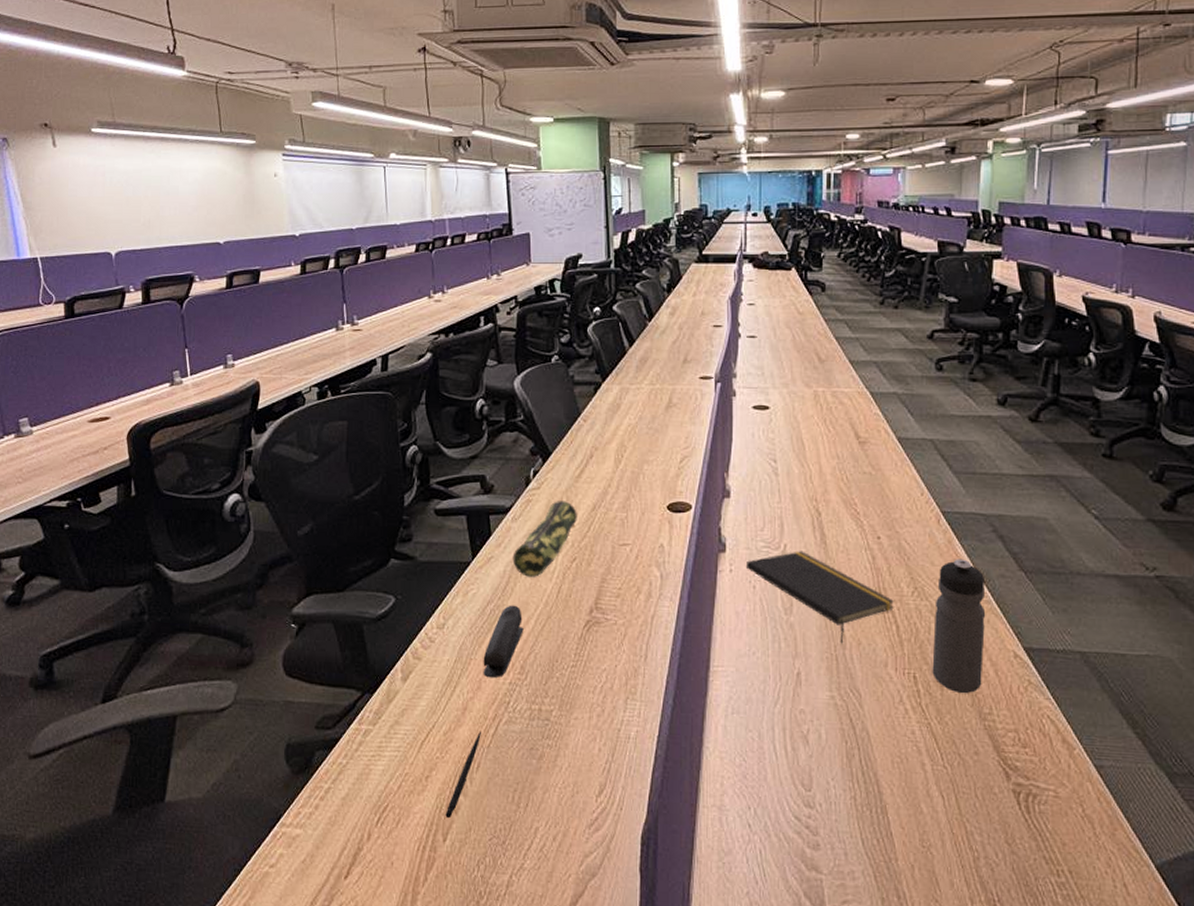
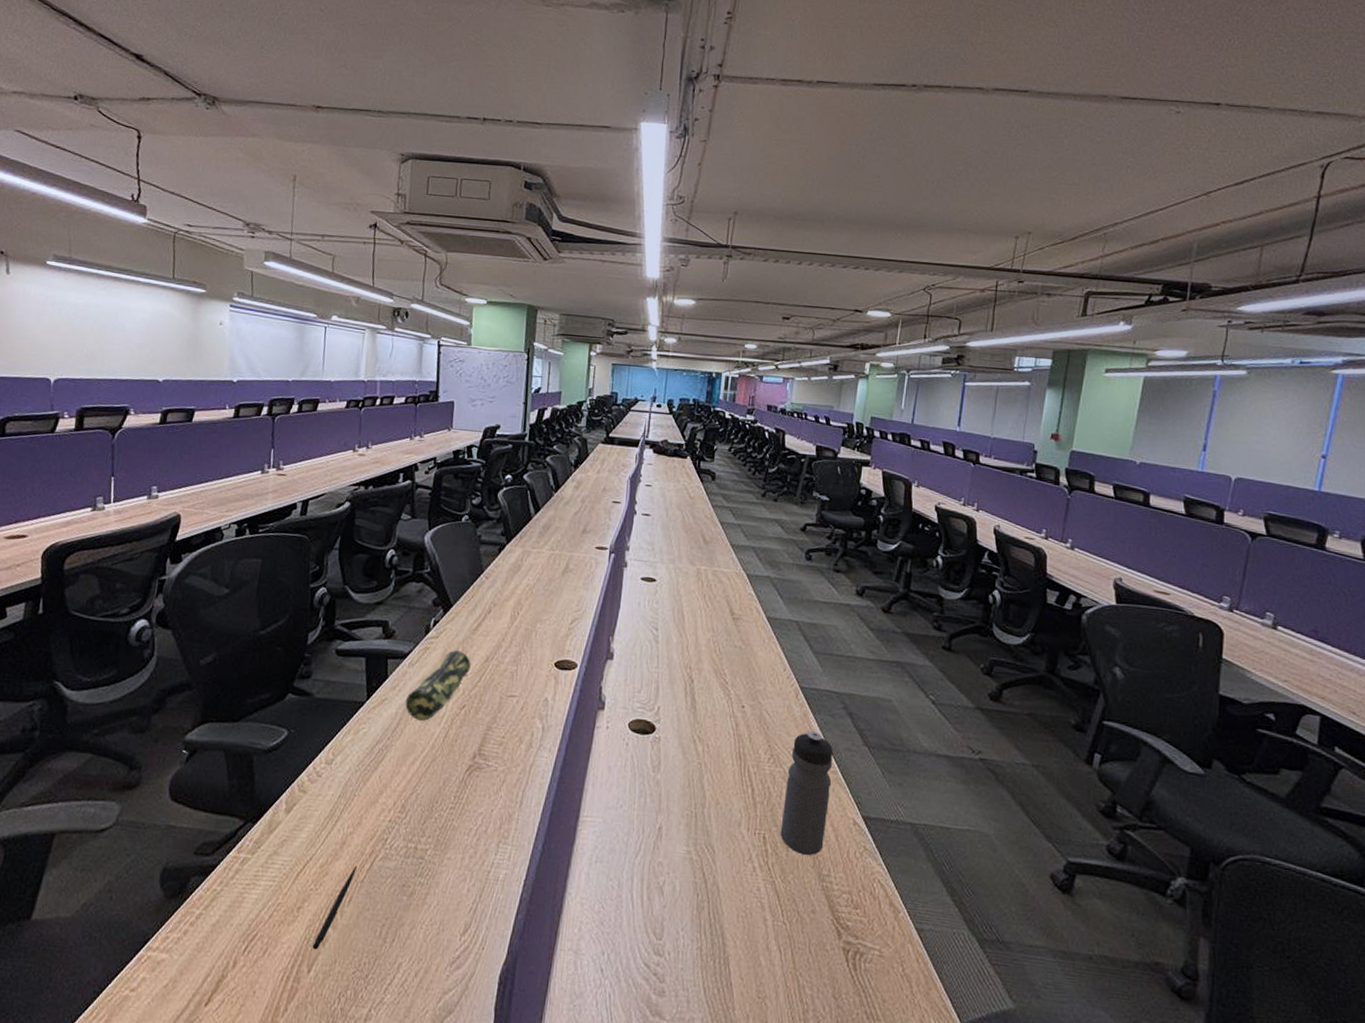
stapler: present [483,605,524,677] -> none [365,745,409,815]
notepad: present [745,551,894,644] -> none [621,713,752,803]

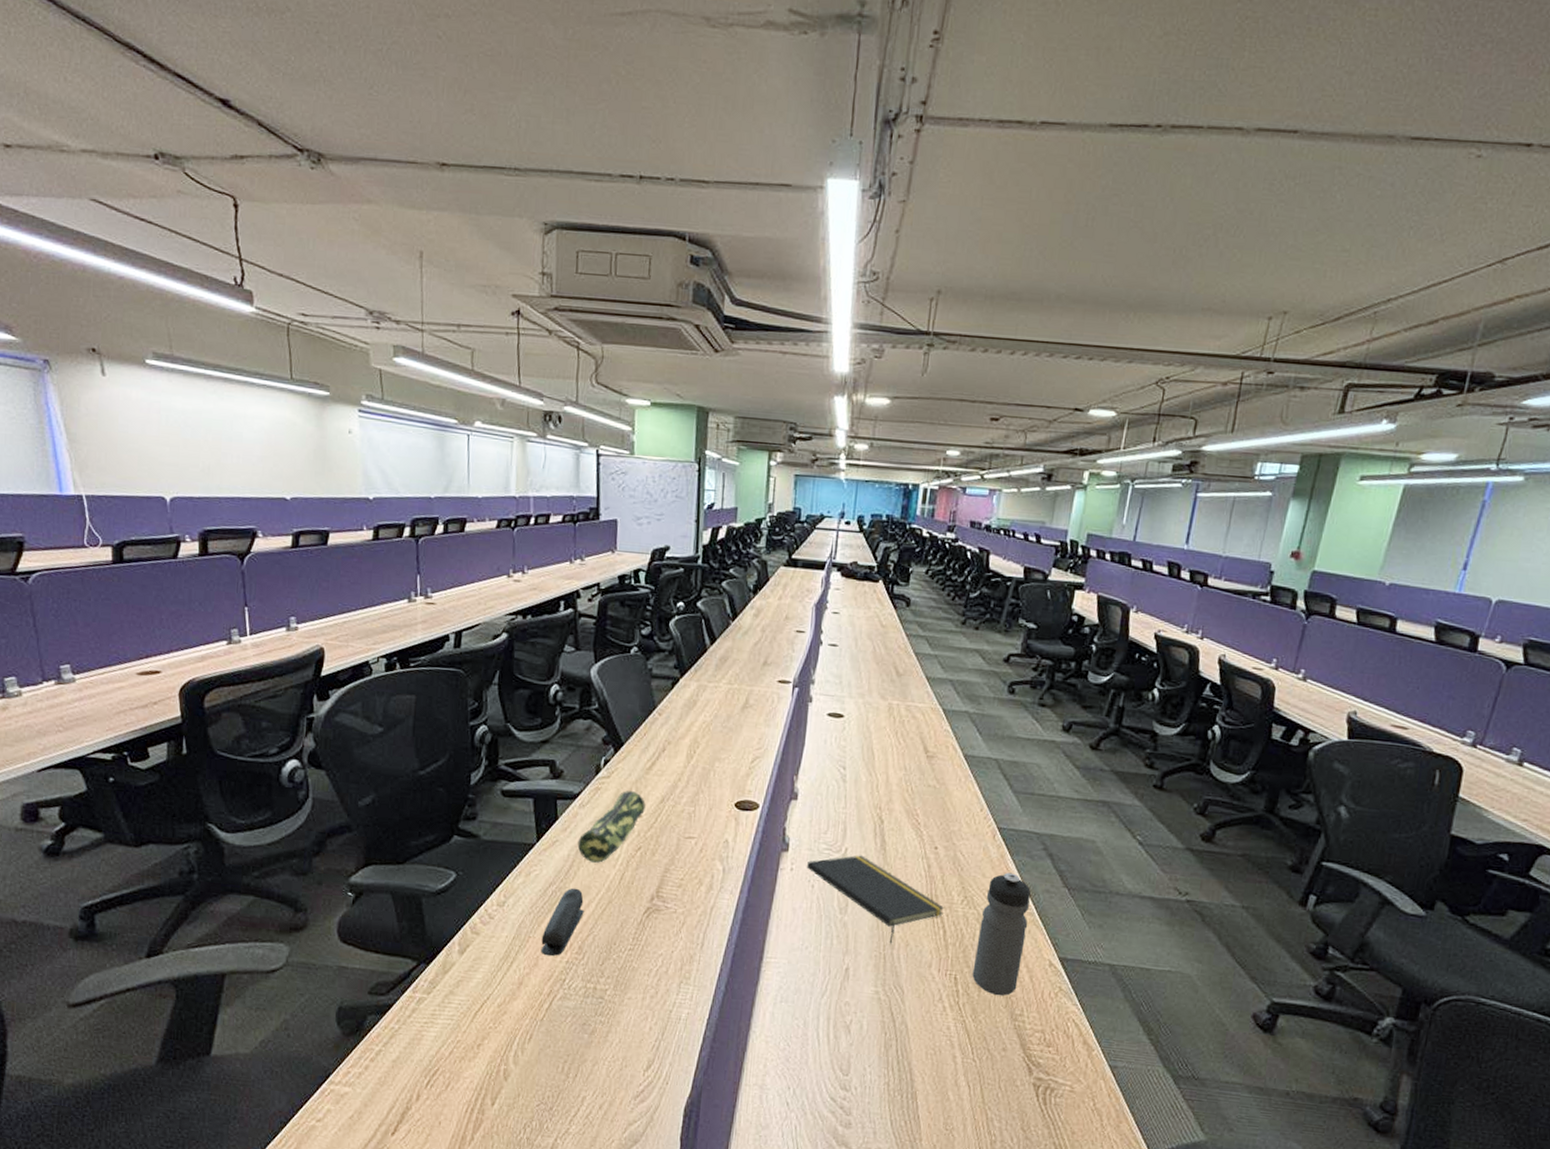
pen: present [312,865,357,950] -> none [495,1005,535,1085]
stapler: none [365,745,409,815] -> present [540,887,584,956]
notepad: none [621,713,752,803] -> present [806,855,944,944]

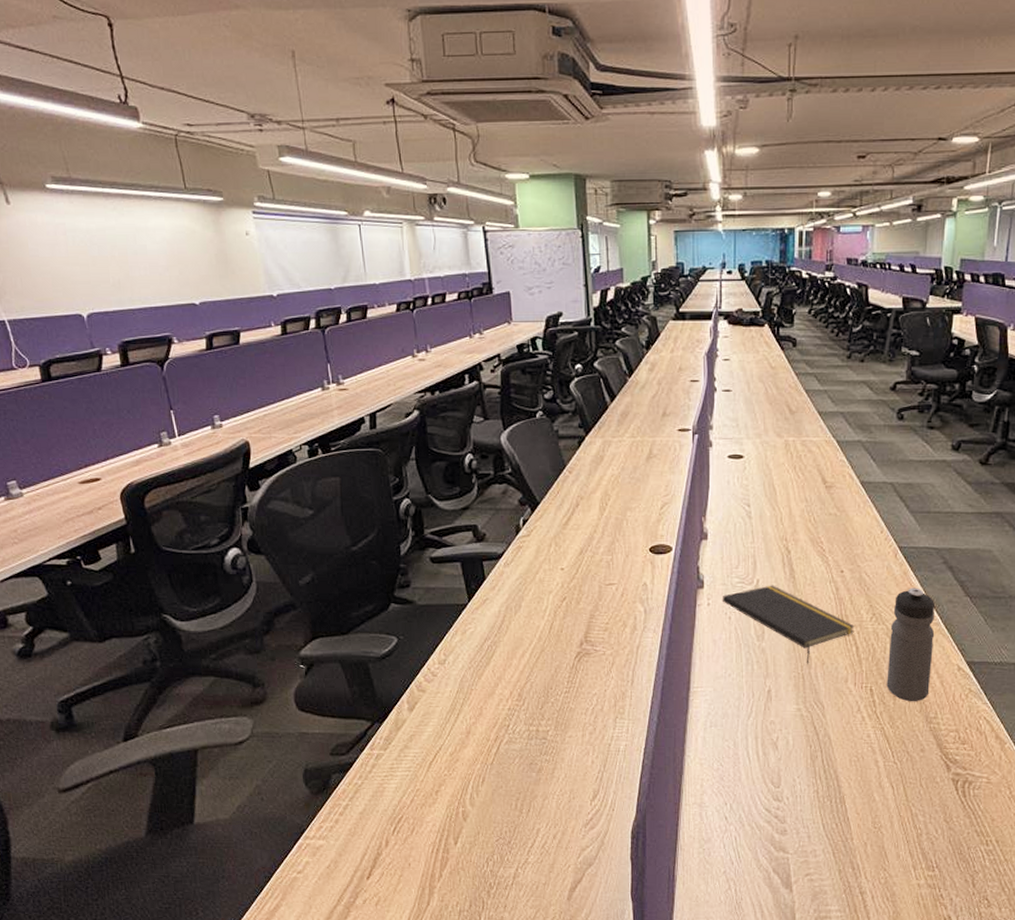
stapler: present [540,887,584,956] -> none [483,641,520,704]
pencil case: present [577,791,645,863] -> none [506,546,566,616]

